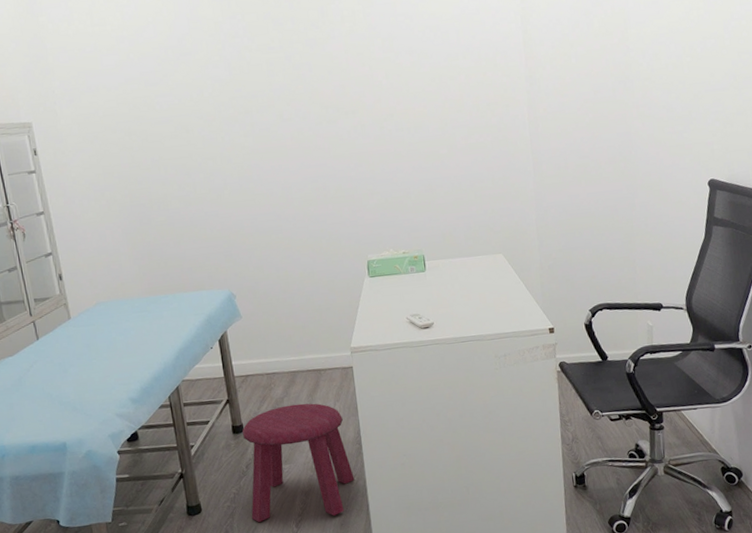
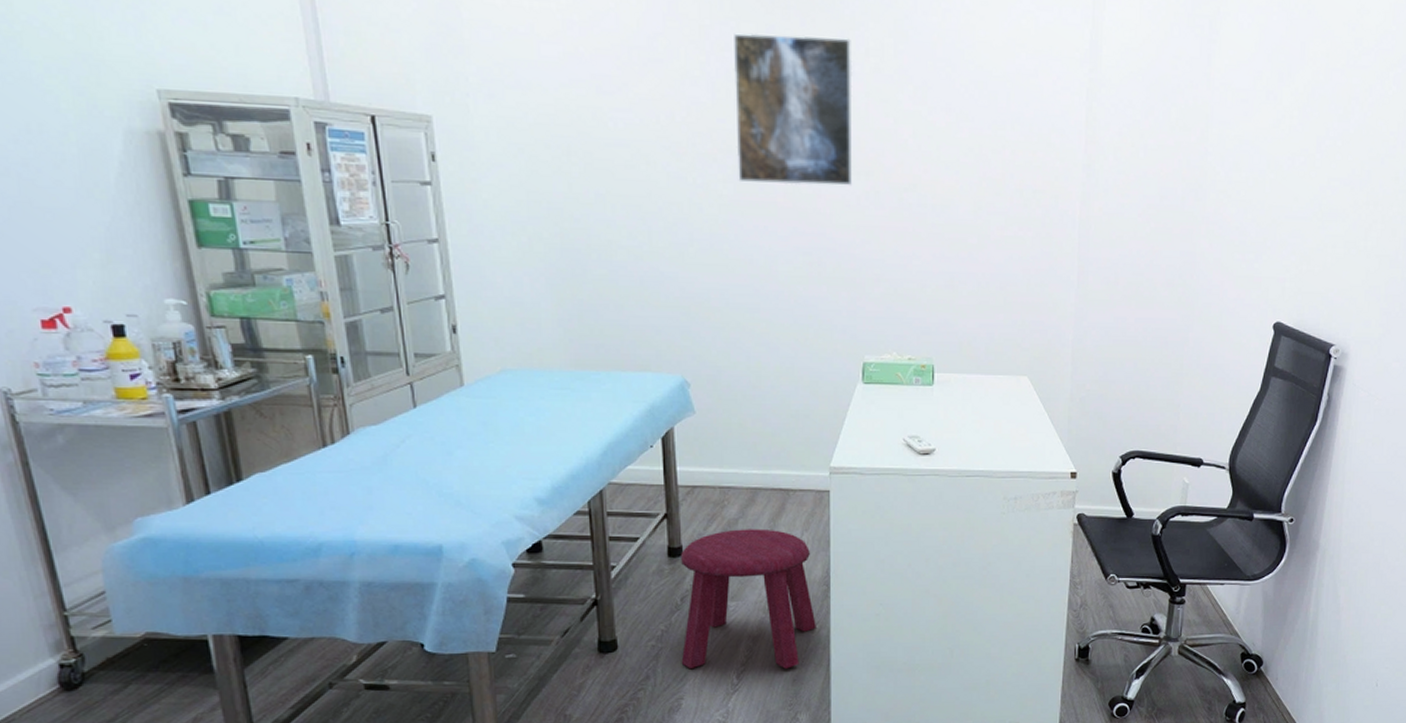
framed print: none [241,11,342,135] -> present [733,33,853,186]

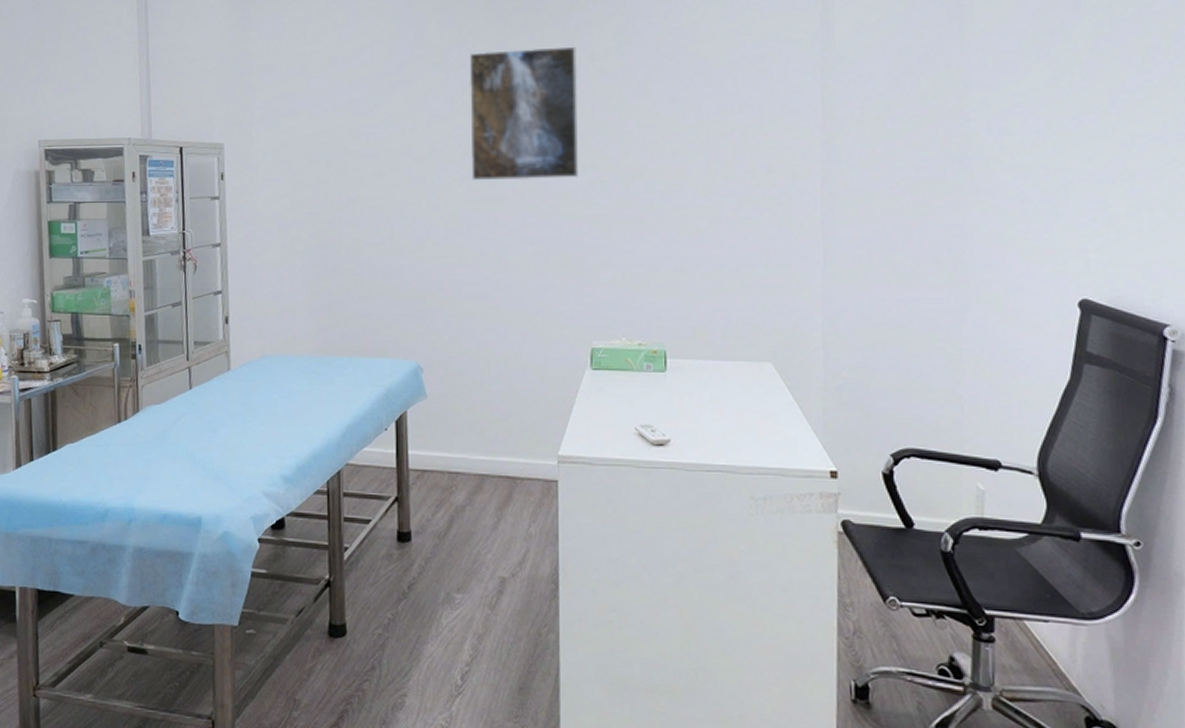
stool: present [681,528,816,670] -> none [406,516,544,674]

